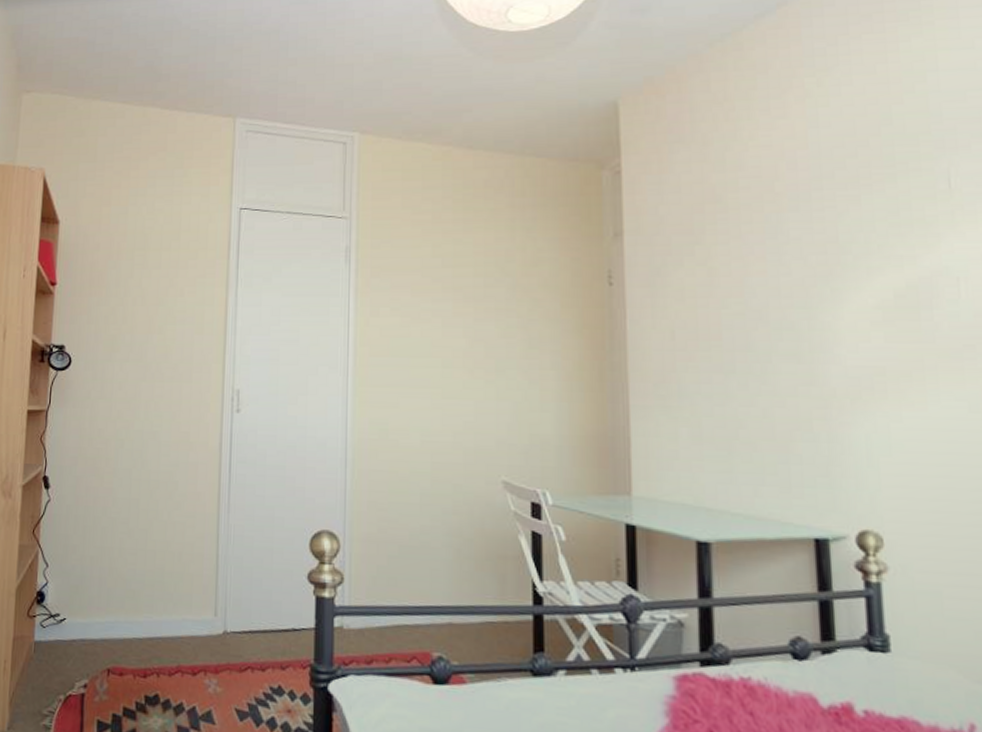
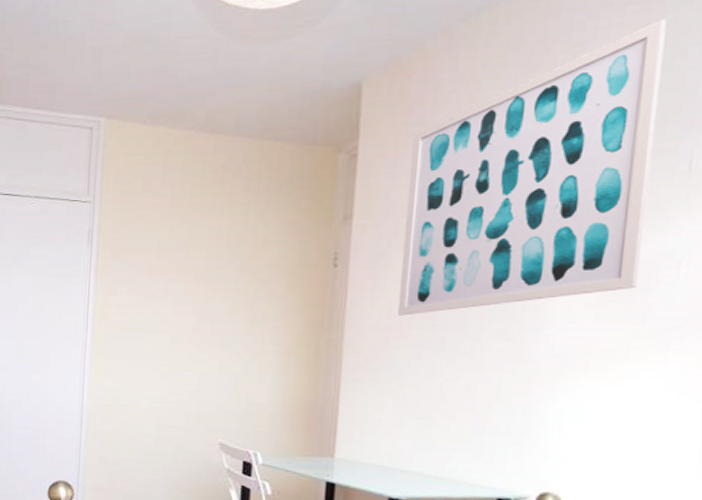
wall art: none [675,47,920,337] -> present [397,18,667,316]

